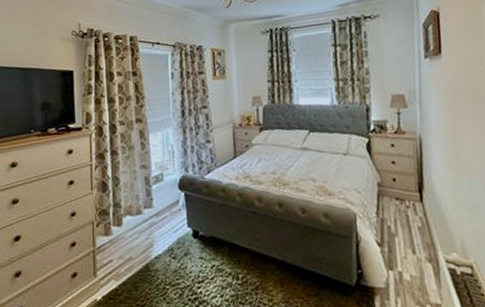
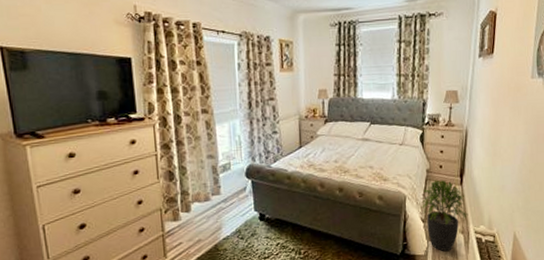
potted plant: none [375,195,435,285] -> present [422,179,468,252]

